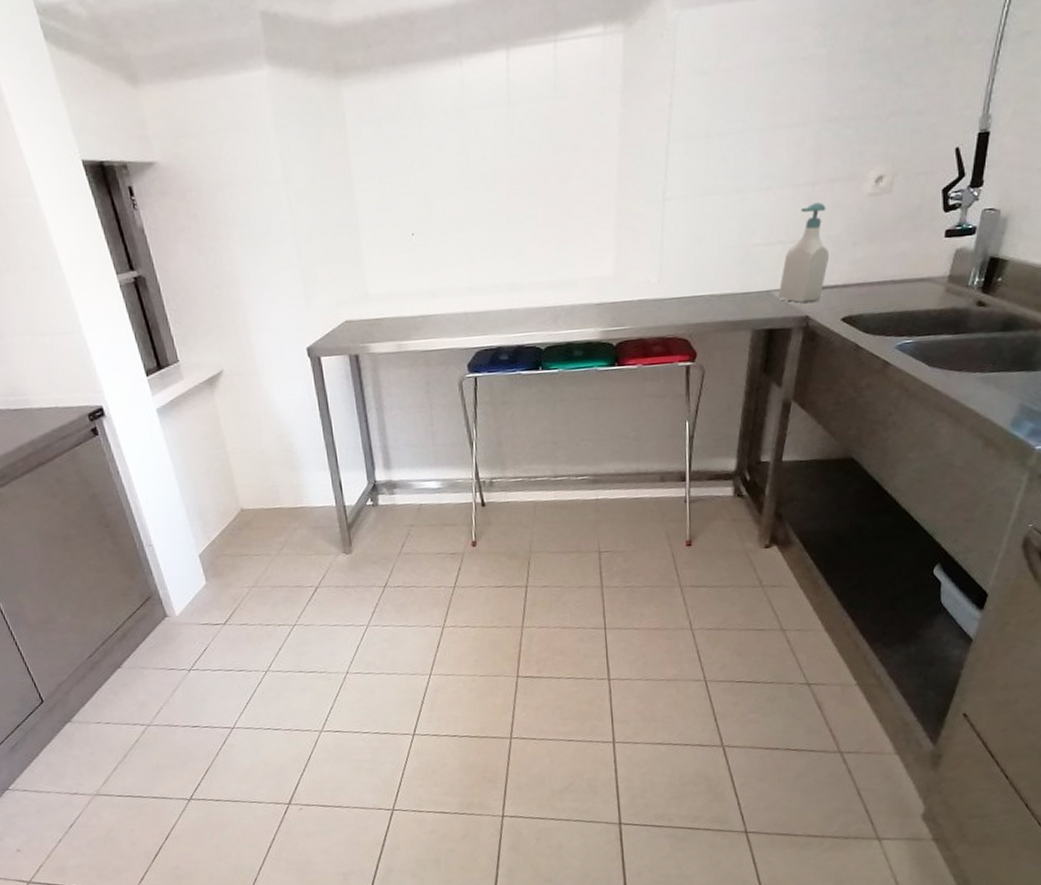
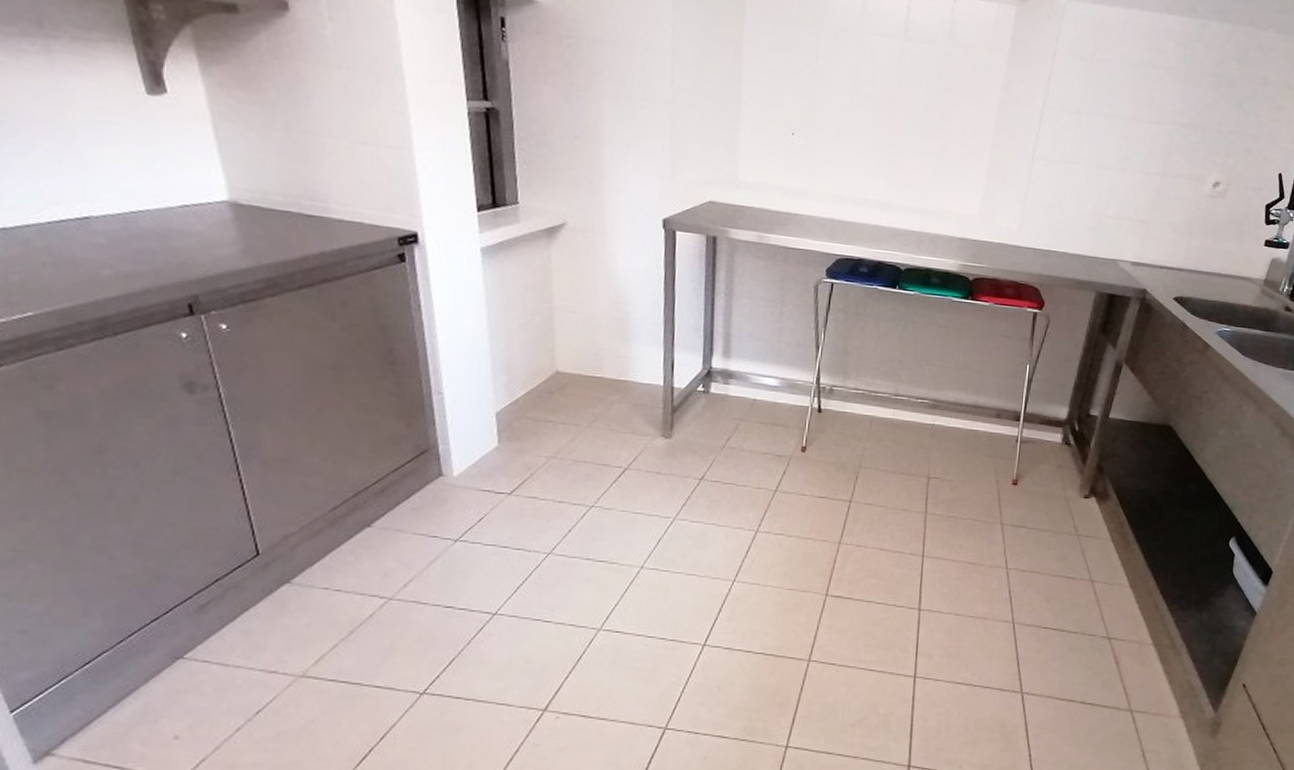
soap bottle: present [778,202,830,303] -> none [1122,192,1171,278]

